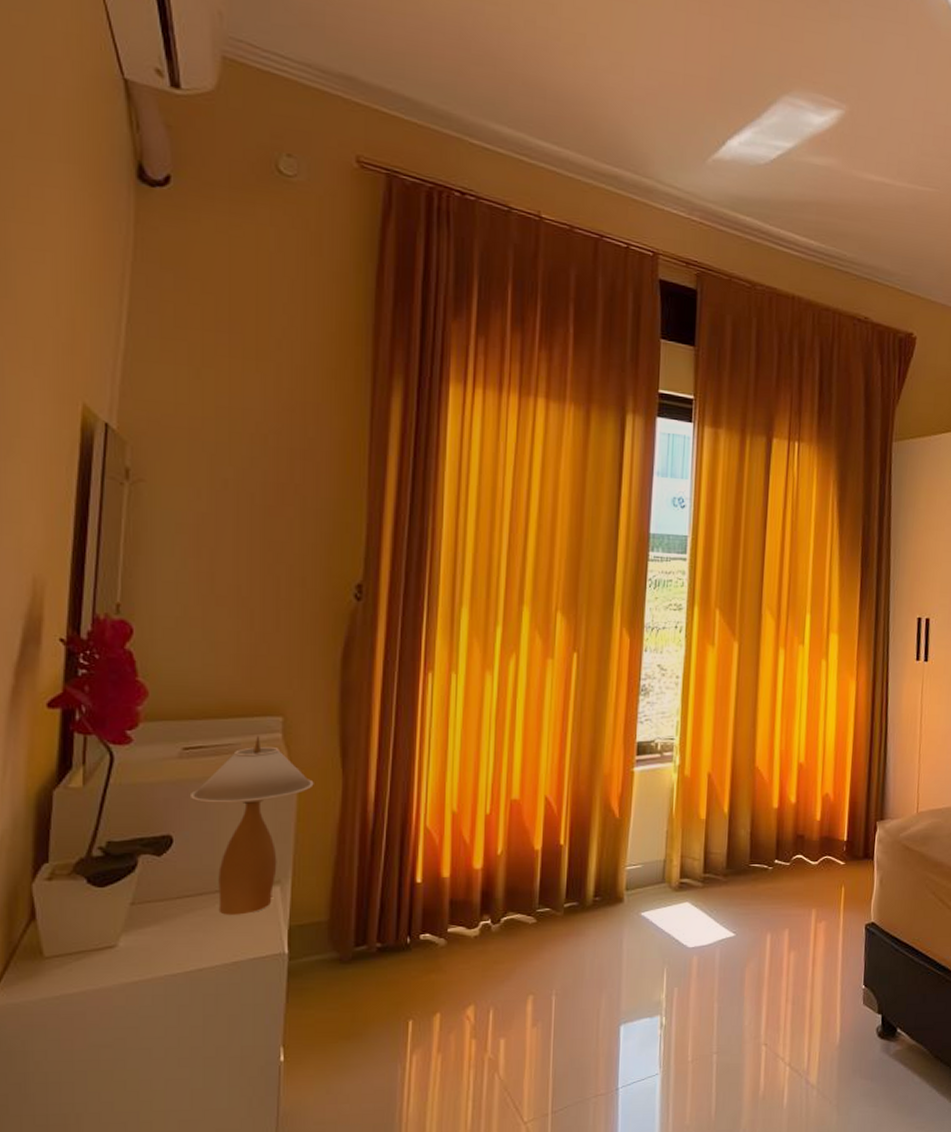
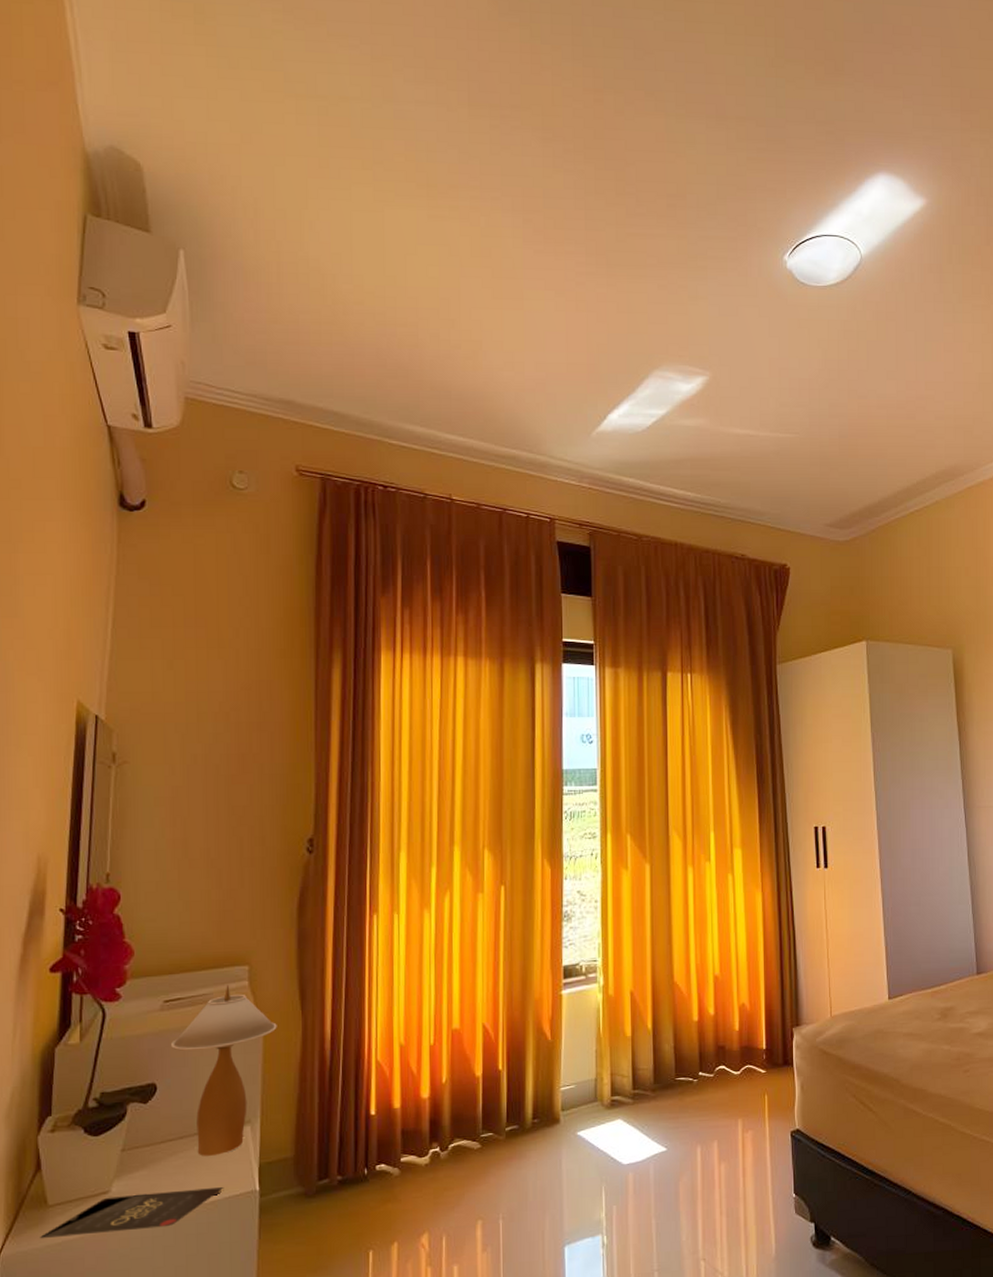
playing card: none [34,947,248,992] -> present [40,1186,224,1239]

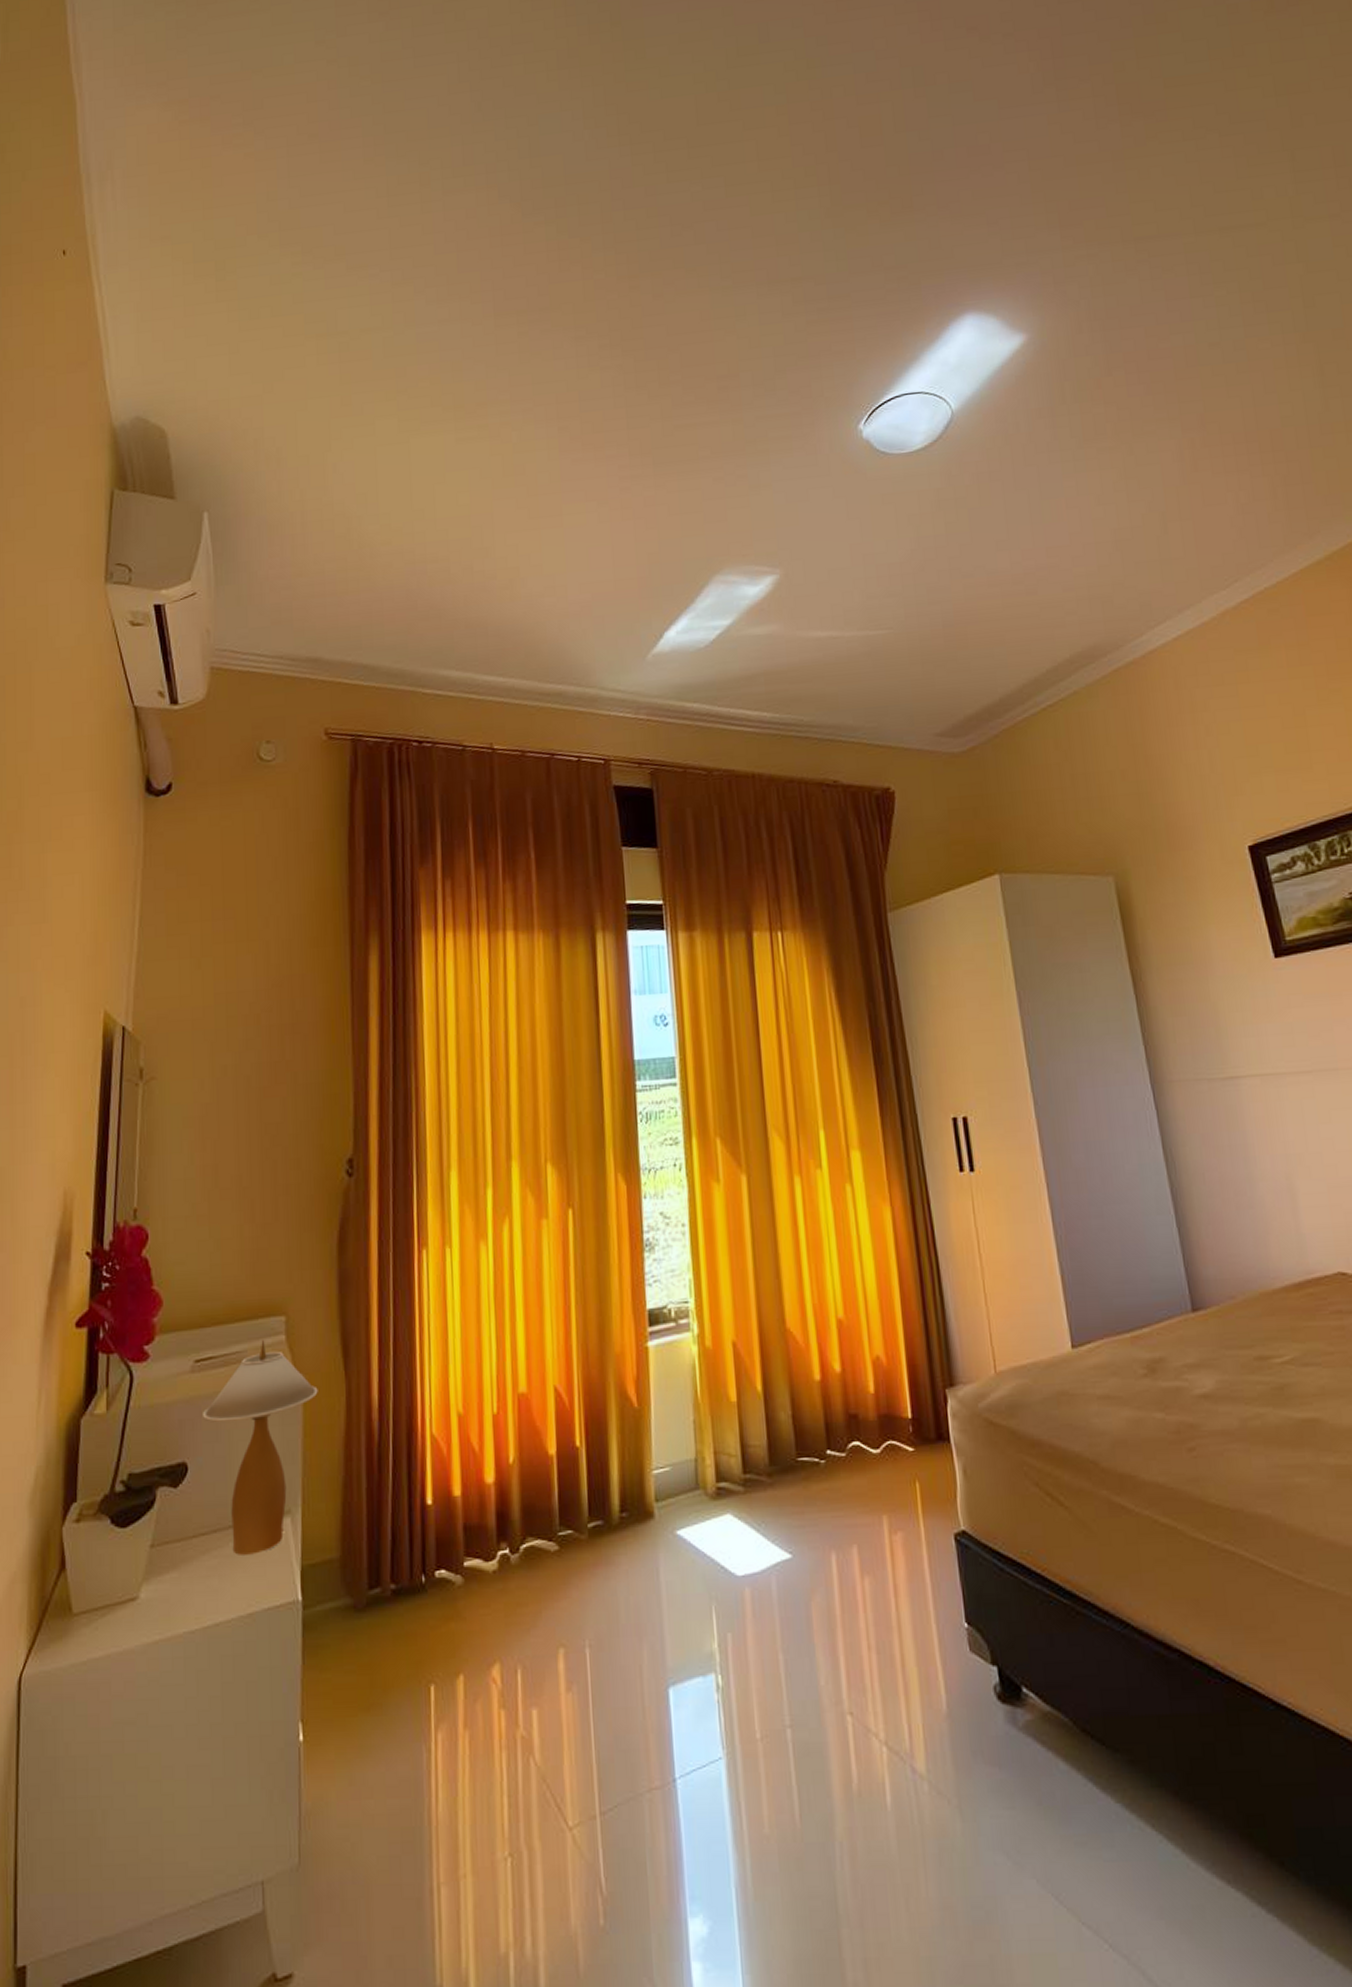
playing card: present [40,1186,224,1239] -> none [64,1594,263,1656]

